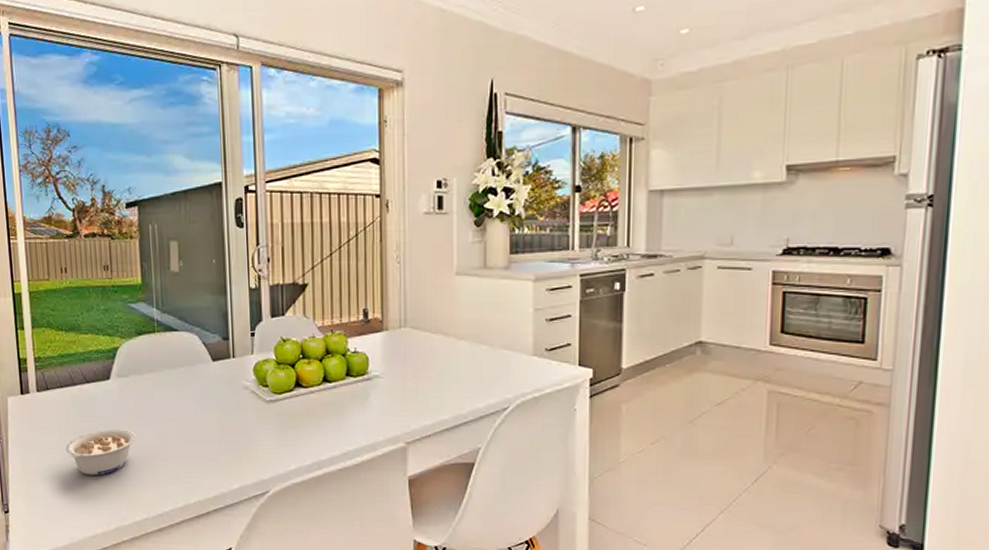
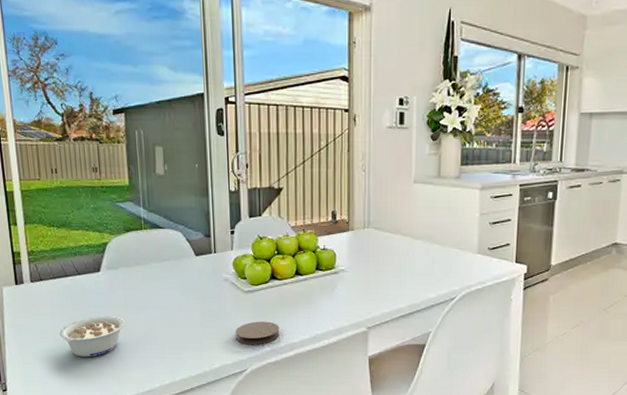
coaster: none [257,435,306,462] -> present [236,321,280,344]

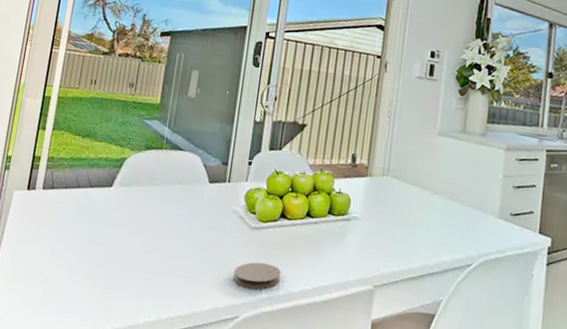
legume: present [60,316,125,357] -> none [56,234,124,279]

